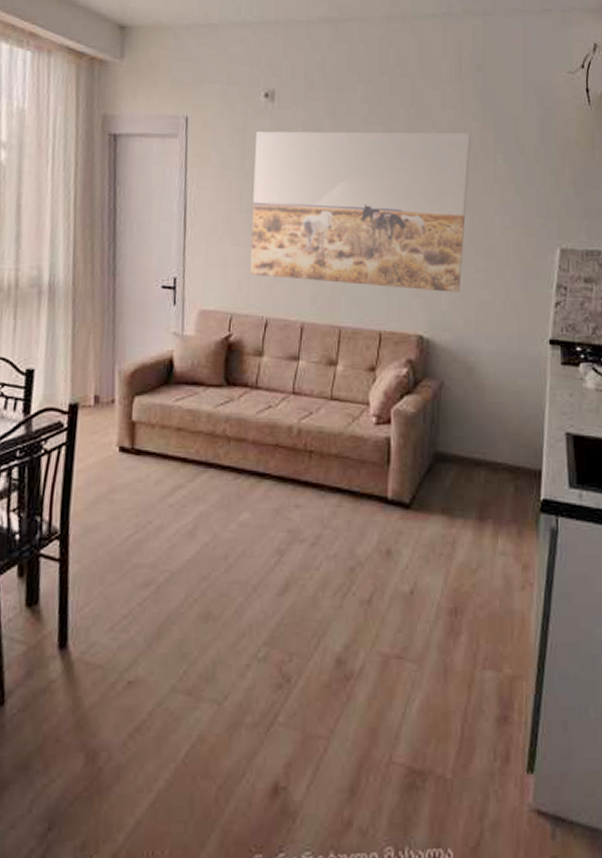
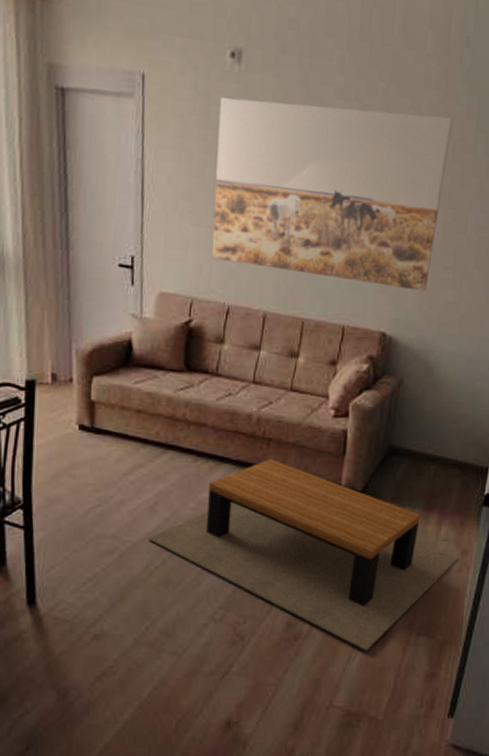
coffee table: none [186,472,520,692] -> present [148,458,459,652]

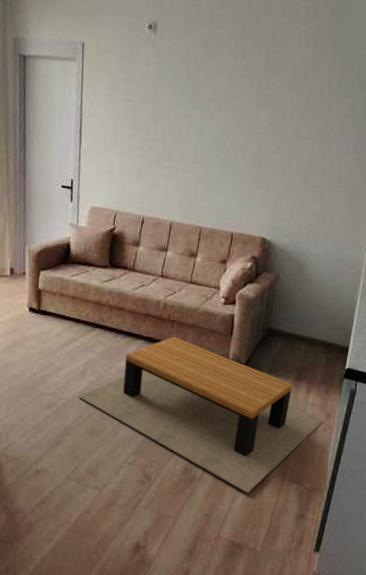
wall art: present [211,97,453,291] -> none [131,59,321,205]

